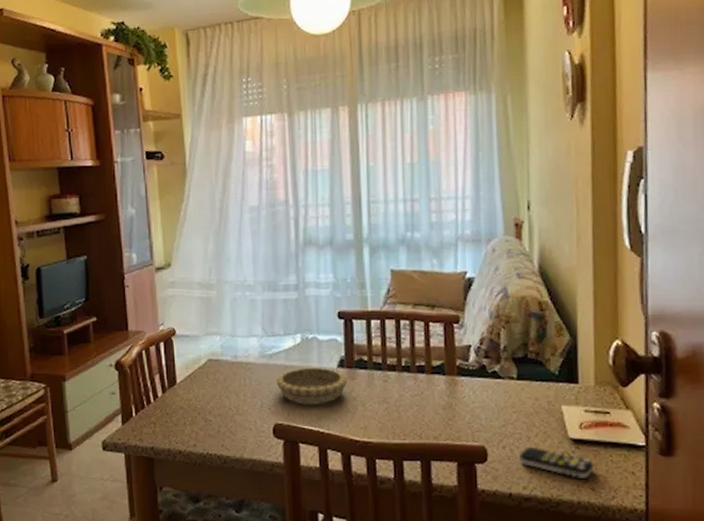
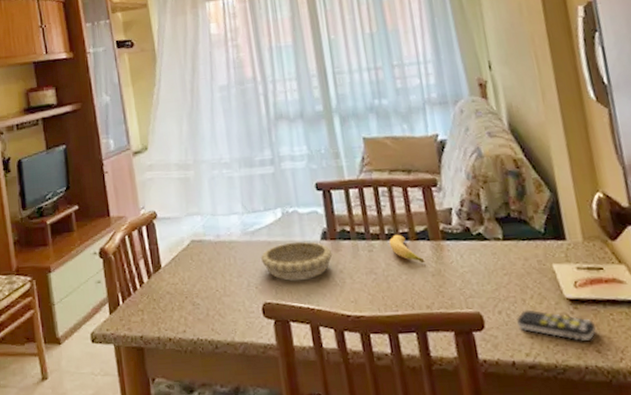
banana: none [404,367,438,397] -> present [389,234,425,264]

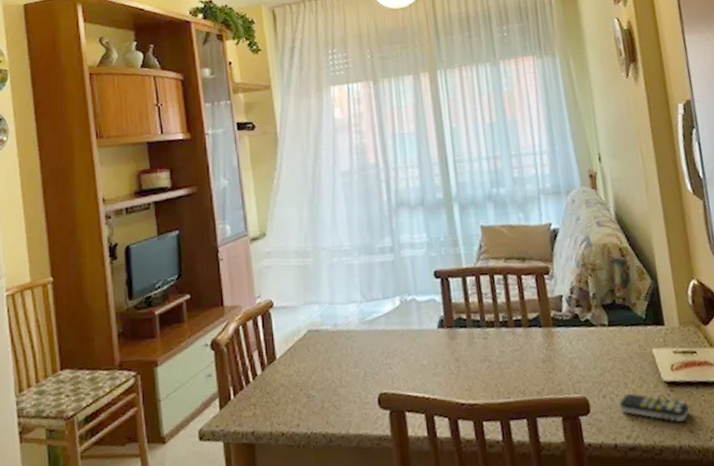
decorative bowl: present [261,241,333,281] -> none [378,330,449,370]
banana: present [389,234,425,264] -> none [503,321,537,350]

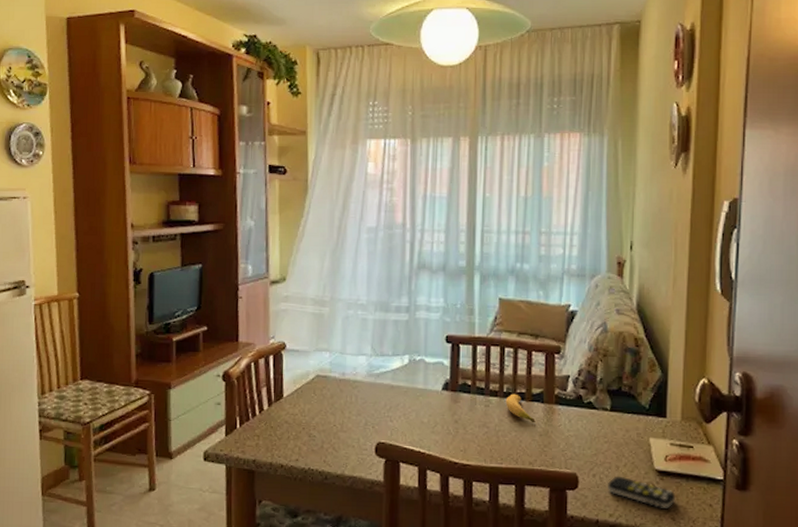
banana: none [503,321,537,350] -> present [505,393,536,423]

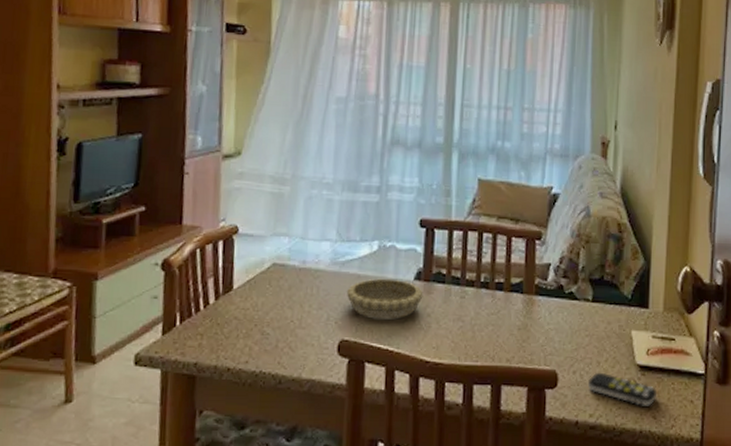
decorative bowl: none [382,388,451,425] -> present [347,278,423,320]
banana: present [505,393,536,423] -> none [482,283,514,316]

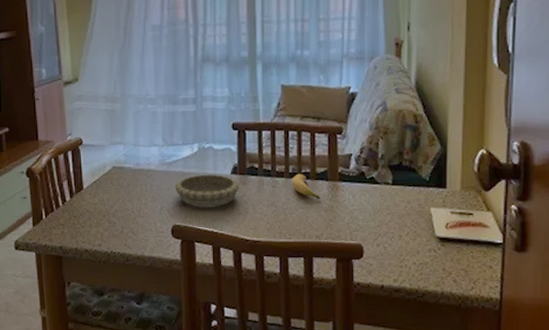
banana: none [482,283,514,316] -> present [291,173,321,200]
remote control: present [588,372,658,406] -> none [392,244,457,272]

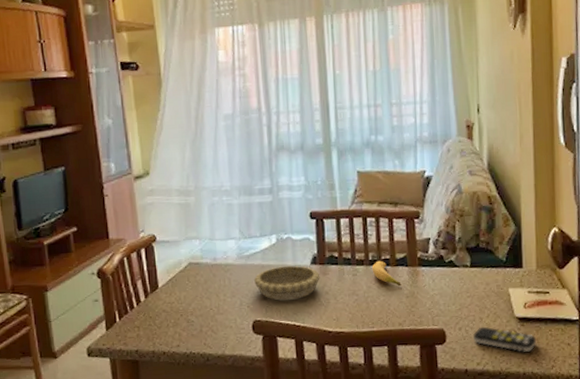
remote control: none [392,244,457,272] -> present [473,326,537,352]

